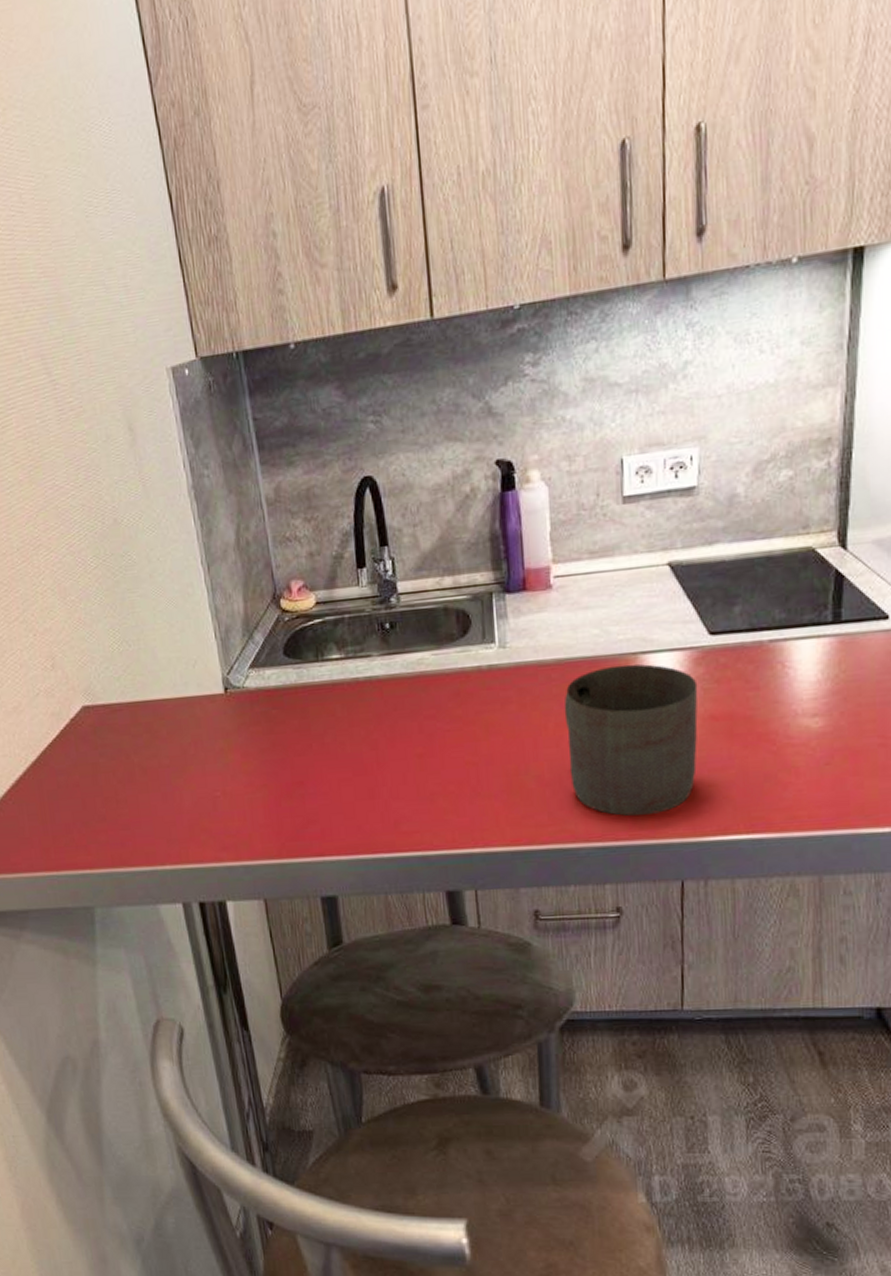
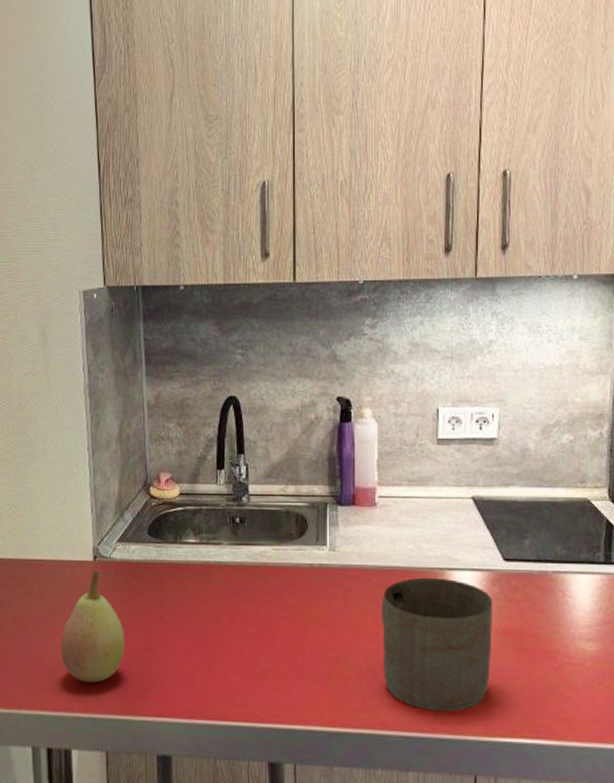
fruit: none [198,703,272,829] -> present [60,570,125,683]

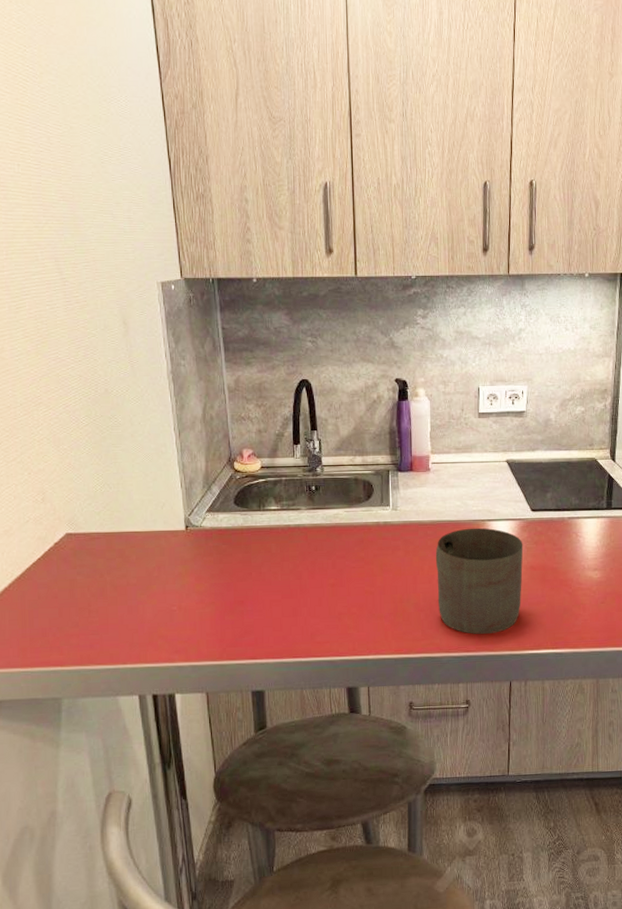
fruit: present [60,570,125,683] -> none [159,538,219,636]

